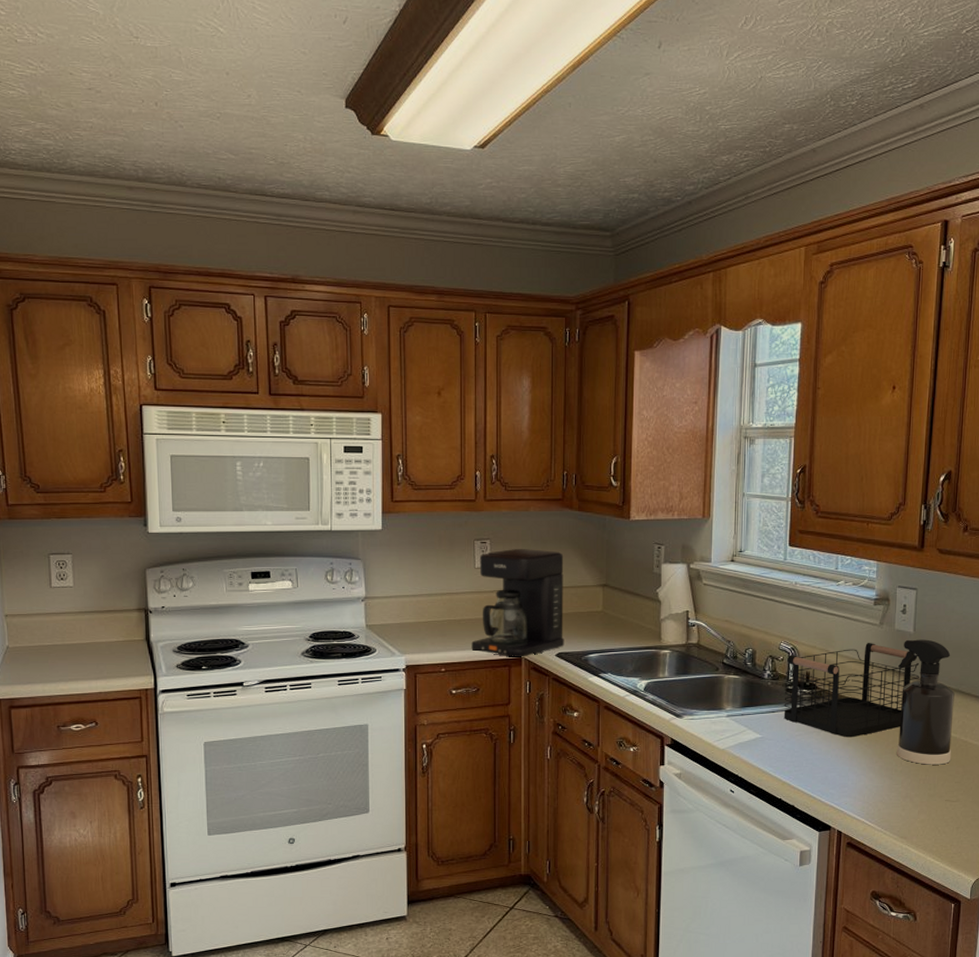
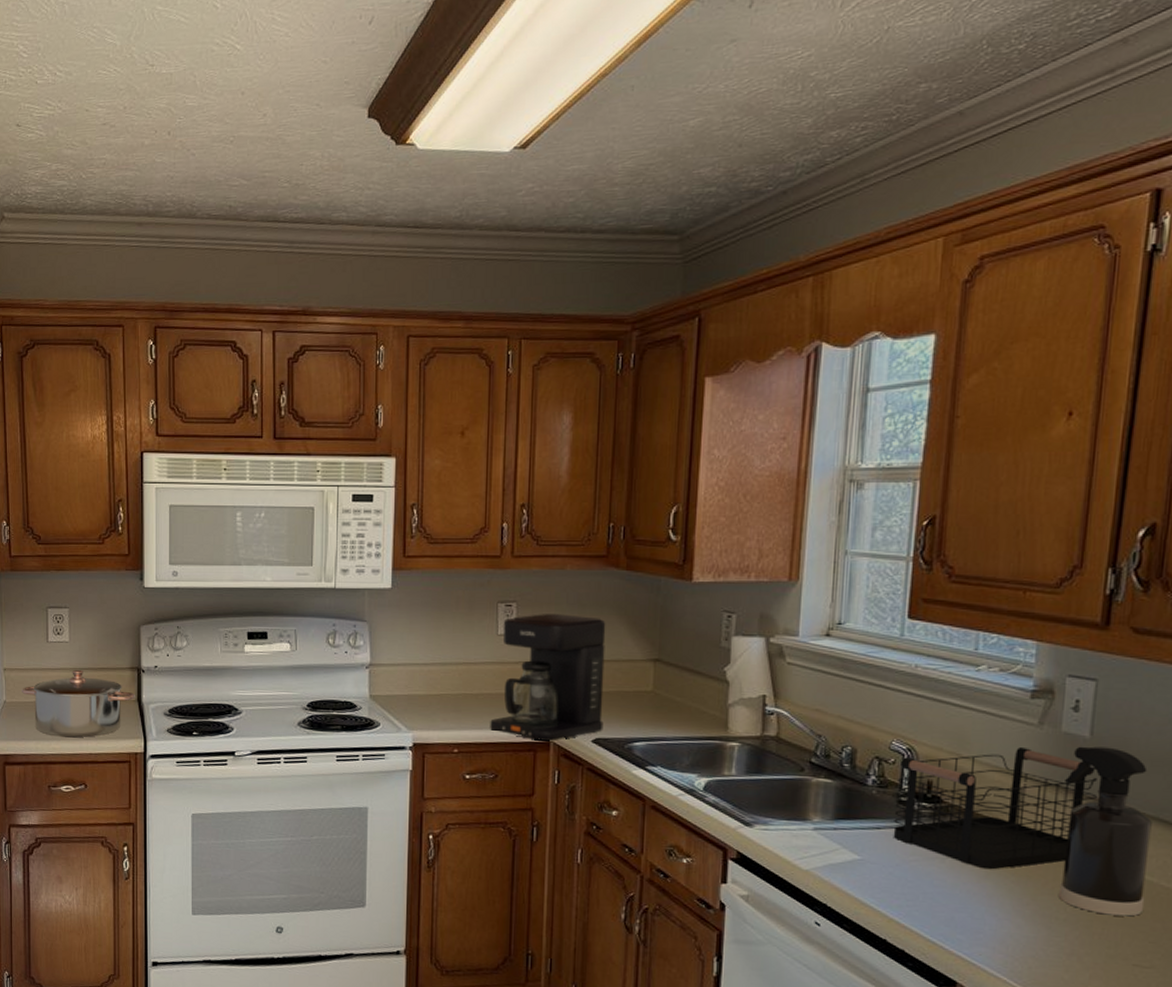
cooking pot: none [25,613,143,678] -> present [22,669,135,738]

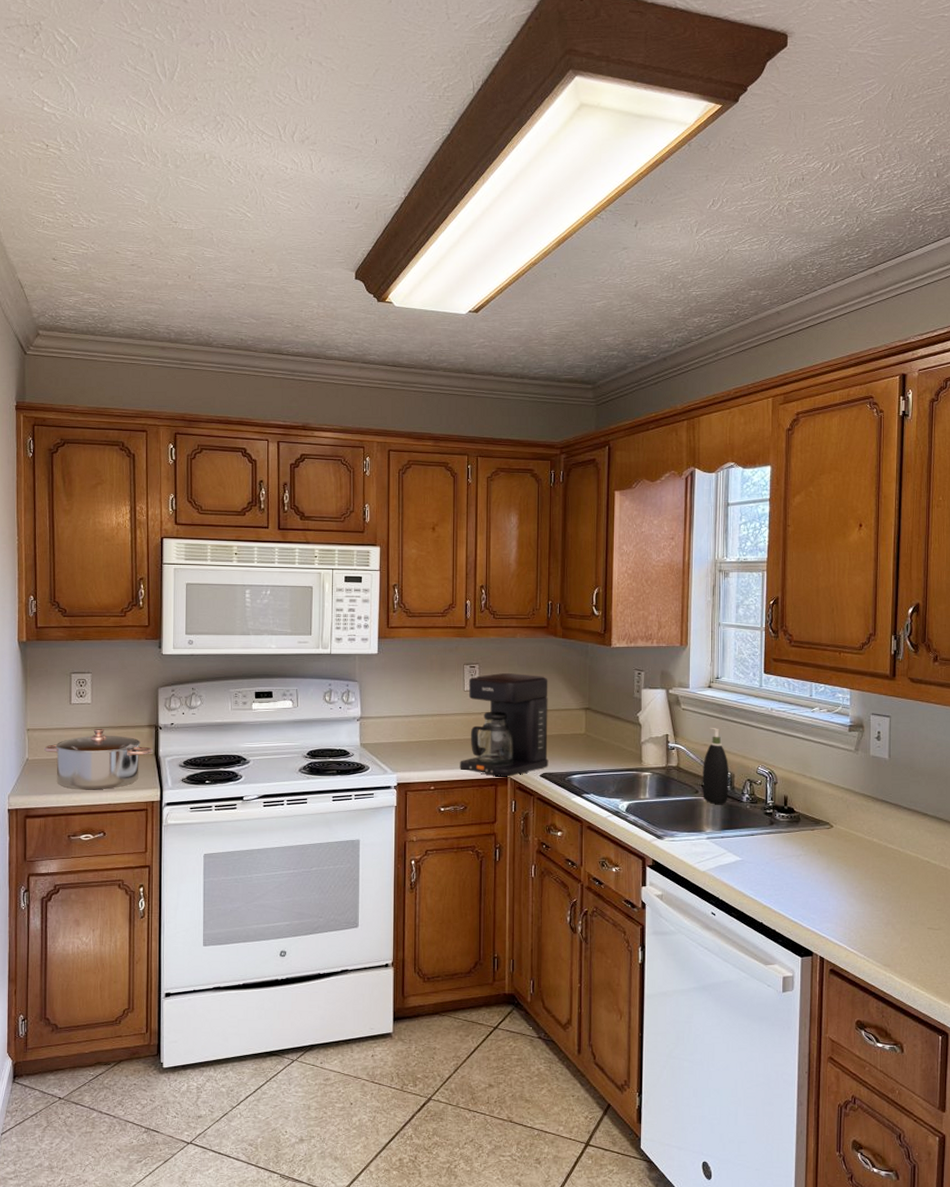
soap dispenser: none [810,688,850,787] -> present [703,728,729,804]
dish rack: present [893,746,1097,870] -> none [763,767,896,863]
spray bottle: present [1059,746,1152,917] -> none [875,766,932,892]

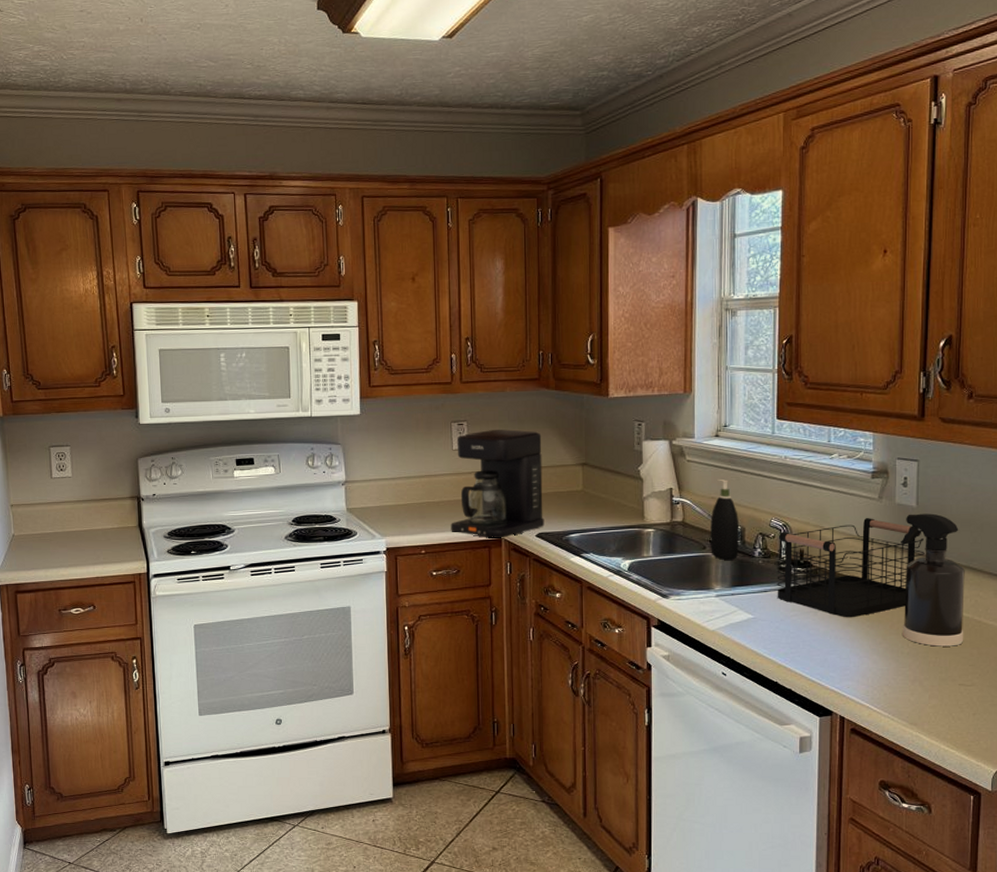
cooking pot: present [44,728,153,790] -> none [29,501,136,564]
dish rack: none [763,767,896,863] -> present [777,517,925,618]
spray bottle: none [875,766,932,892] -> present [901,513,965,647]

